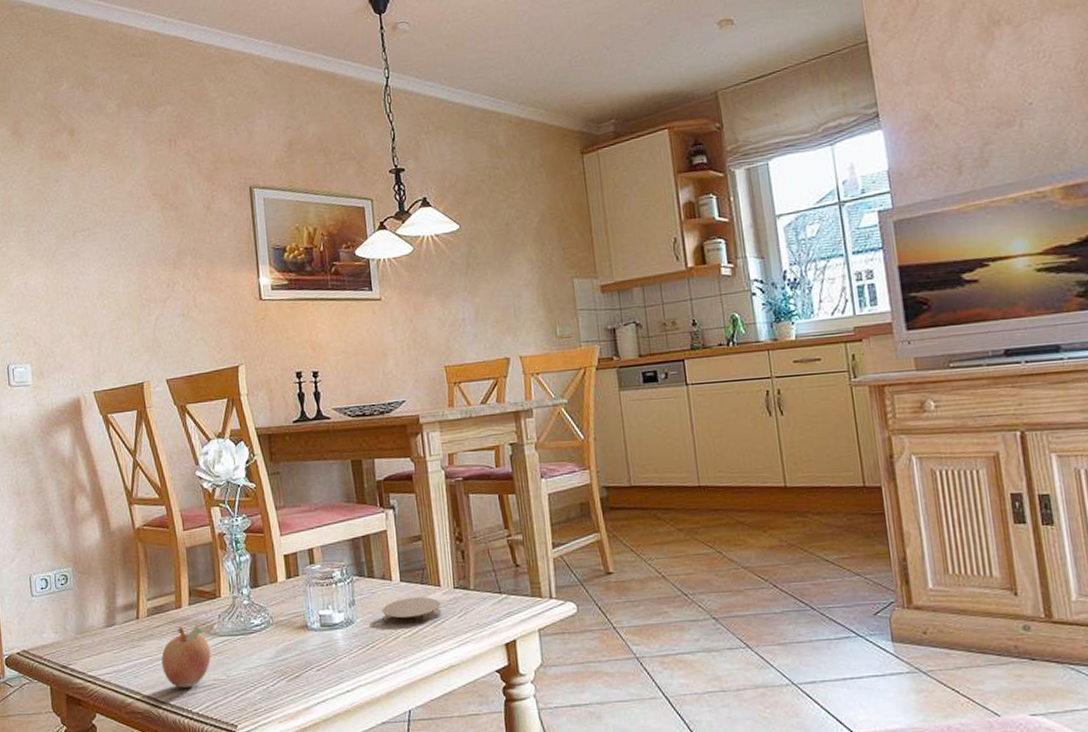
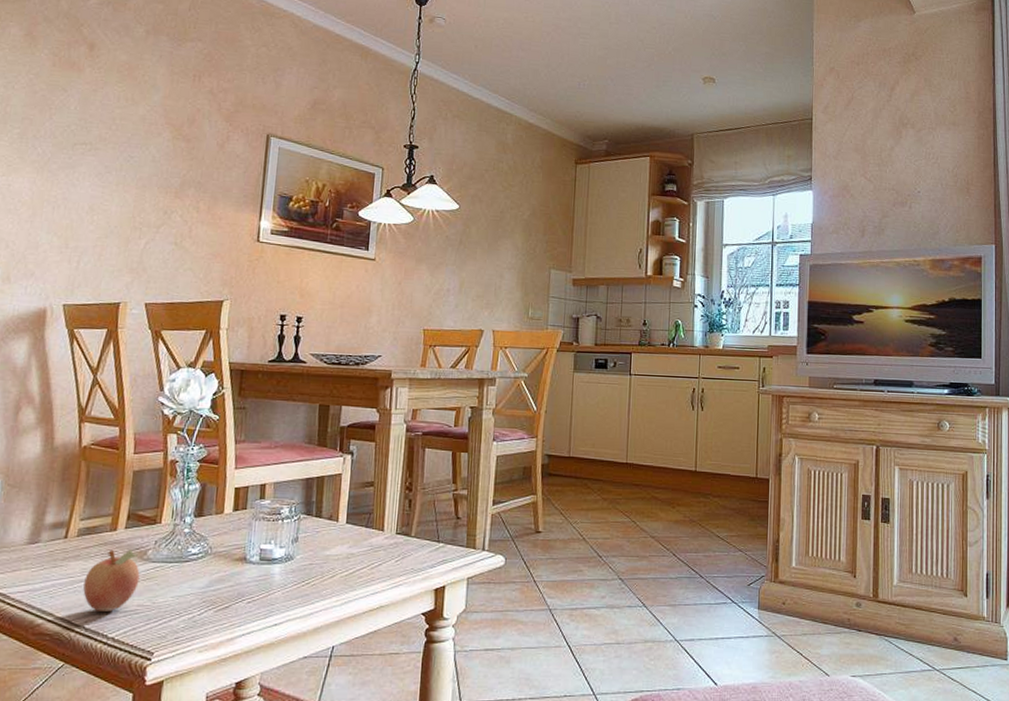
coaster: present [382,596,442,625] -> none [322,539,382,564]

